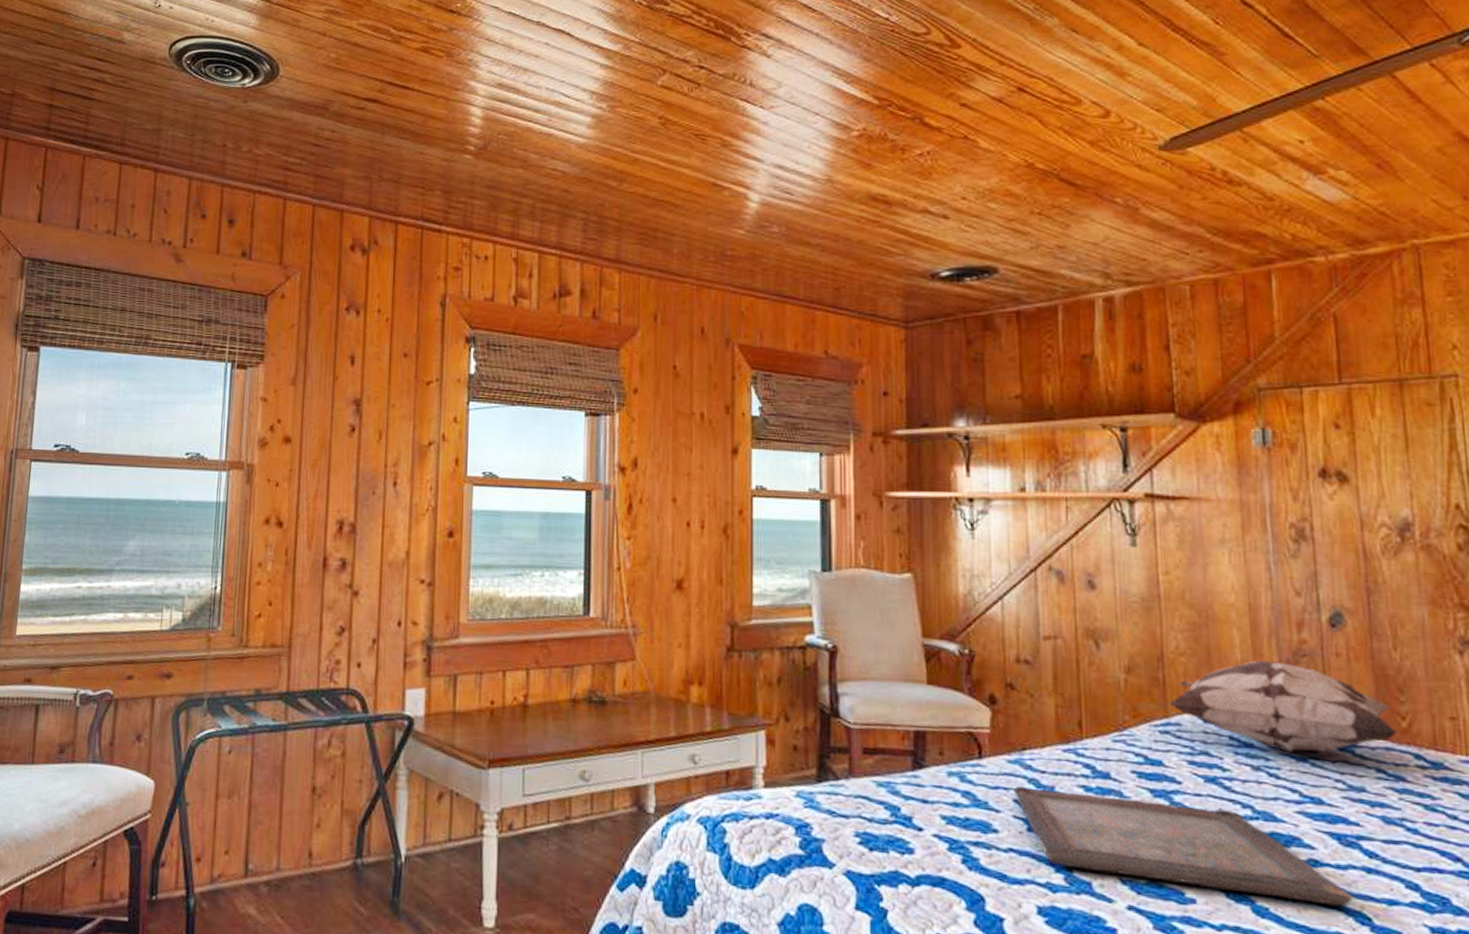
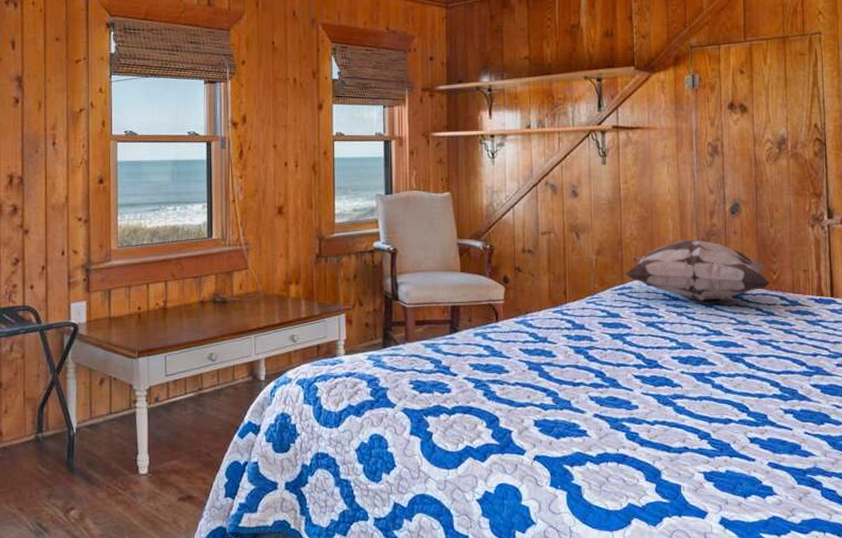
serving tray: present [1014,785,1353,907] -> none [520,338,737,402]

